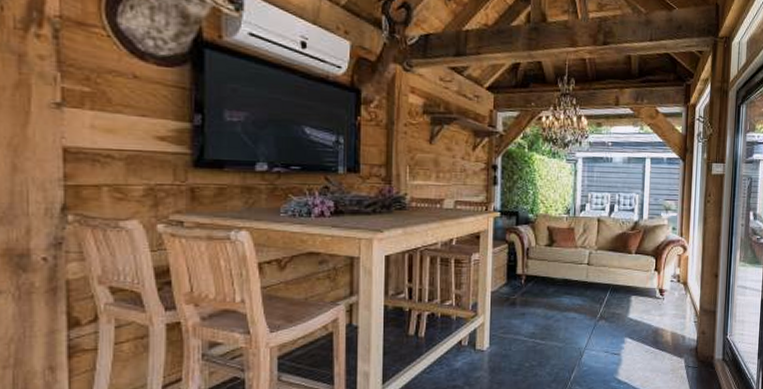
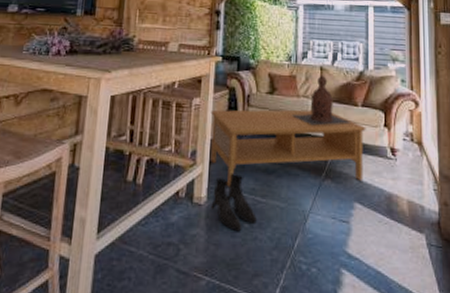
coffee table: none [490,259,638,334] -> present [211,109,366,187]
boots: none [493,320,538,371] -> present [211,173,258,232]
lantern: none [569,226,624,274] -> present [291,75,350,126]

